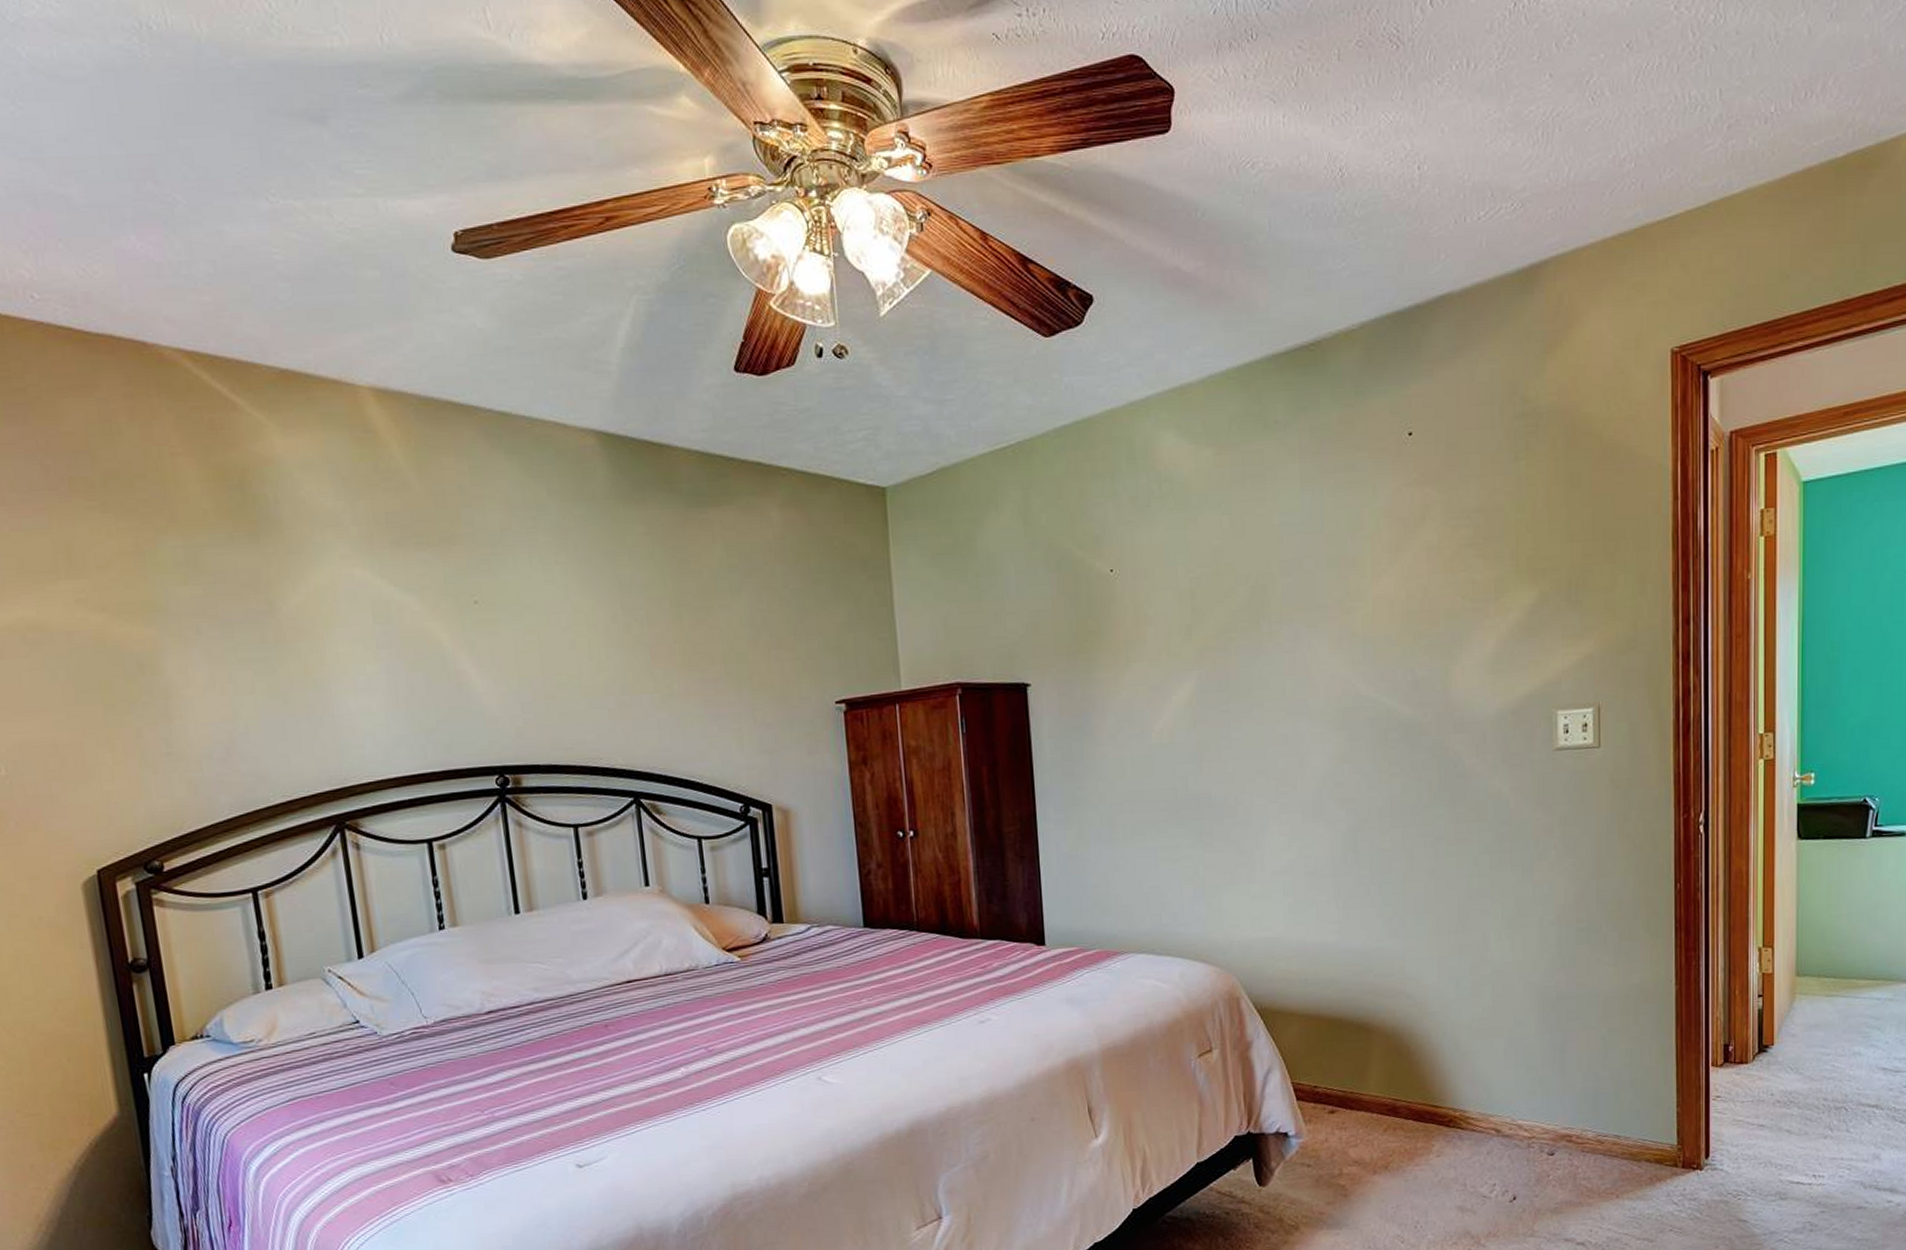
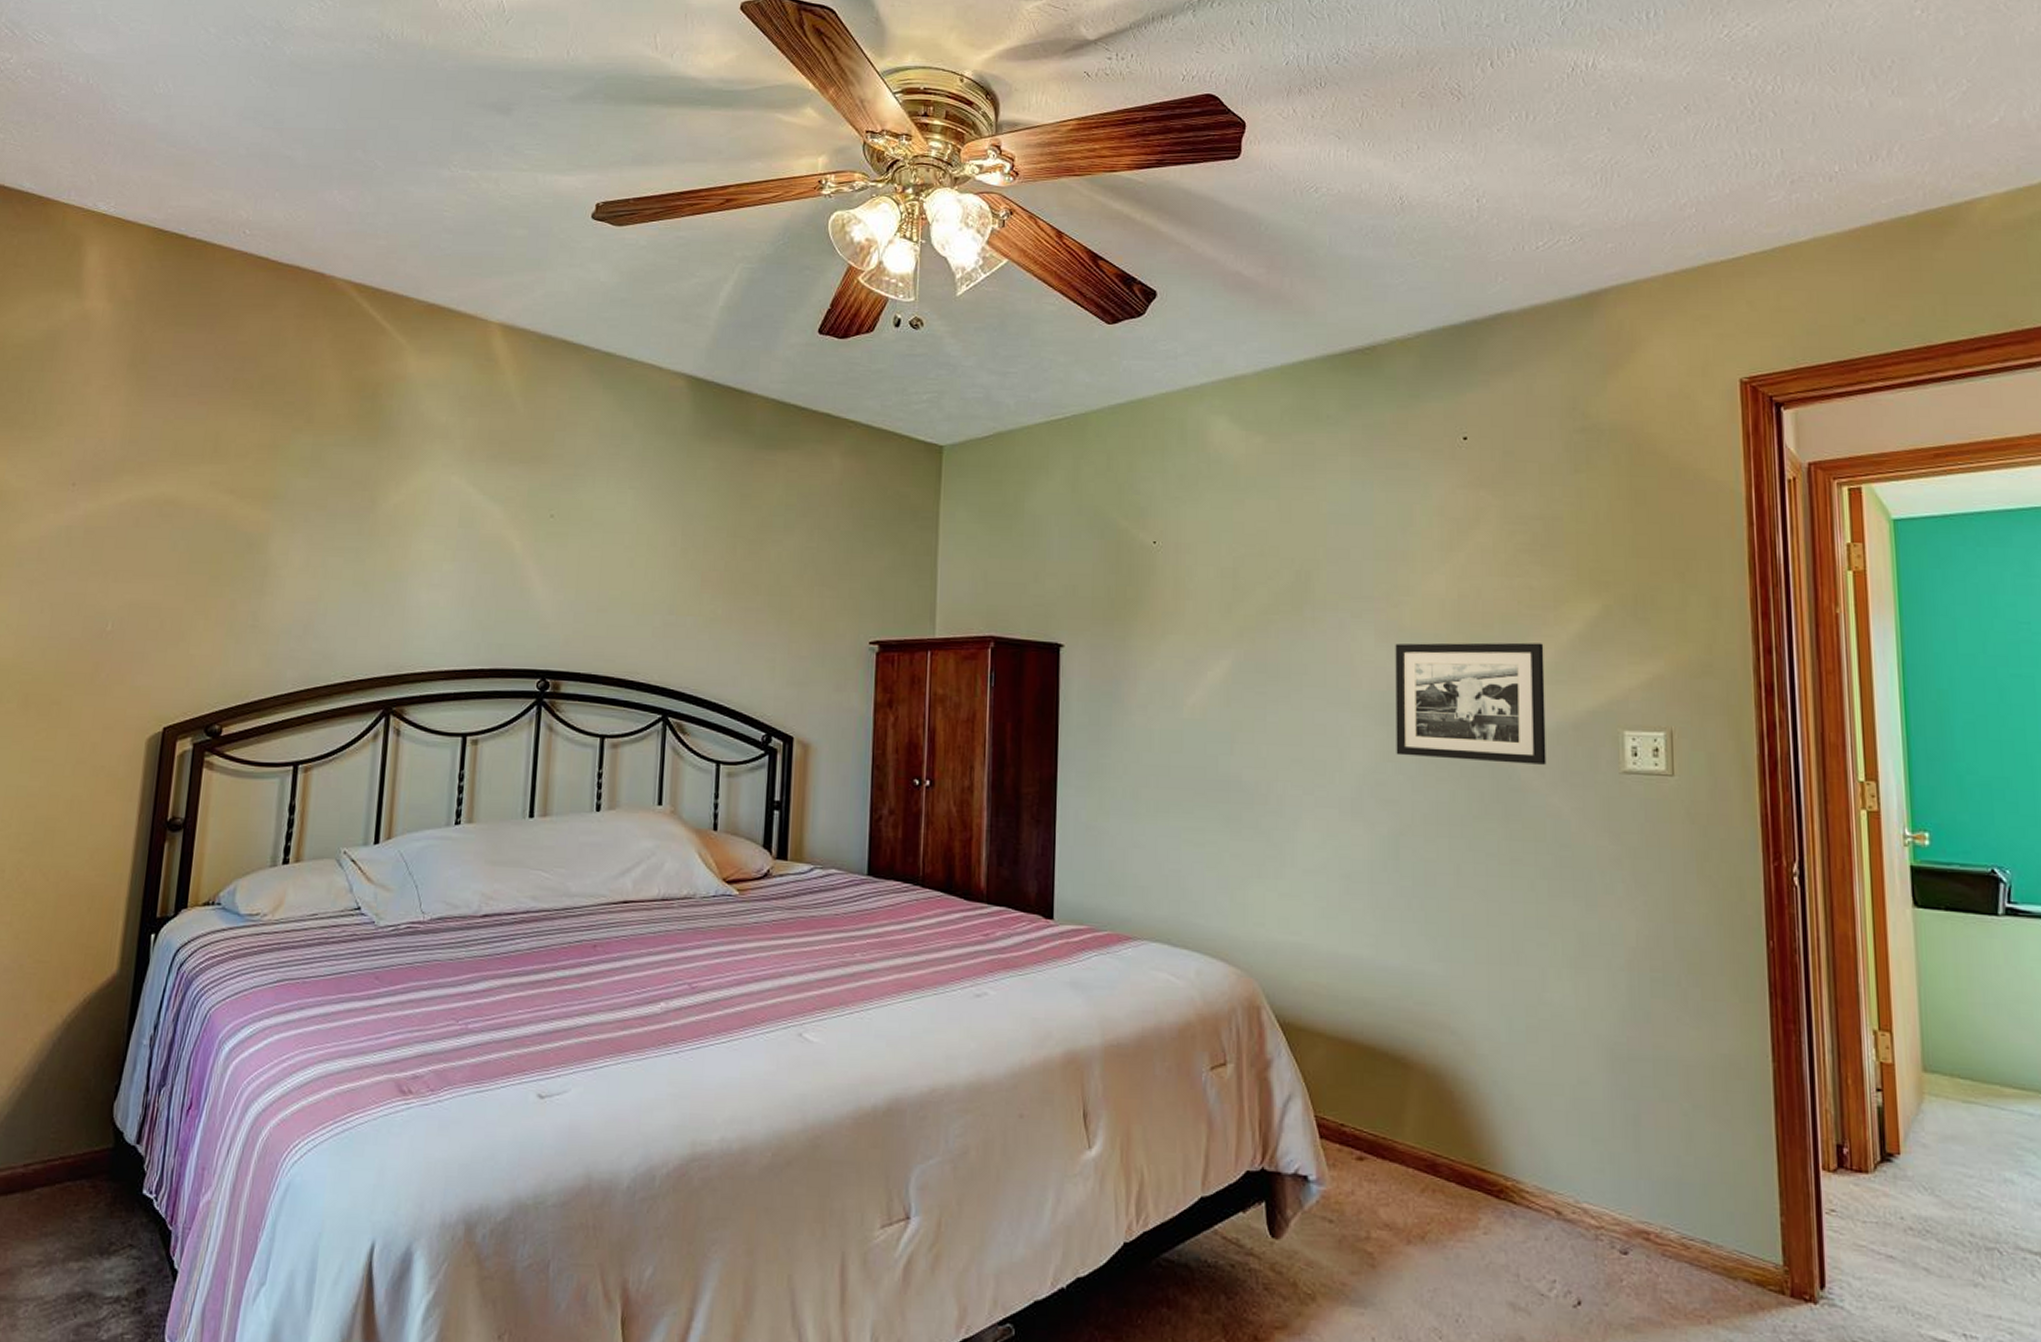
picture frame: none [1348,635,1488,757] -> present [1395,642,1546,765]

